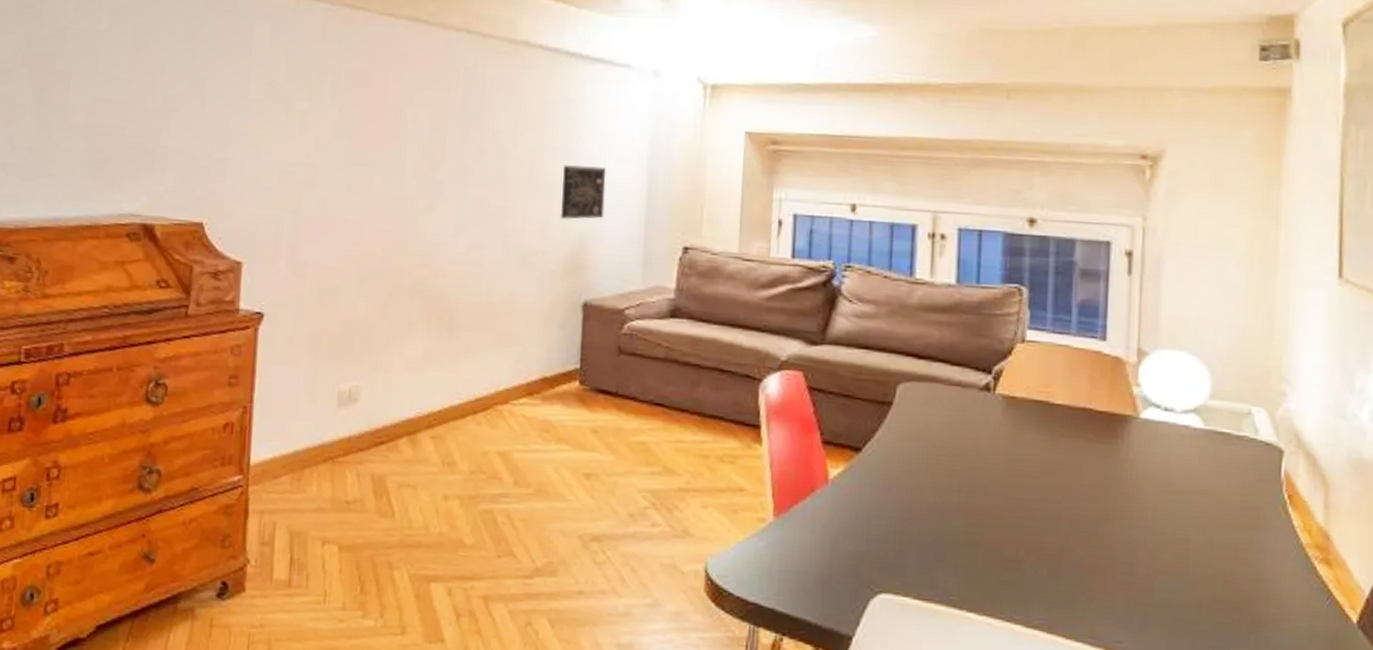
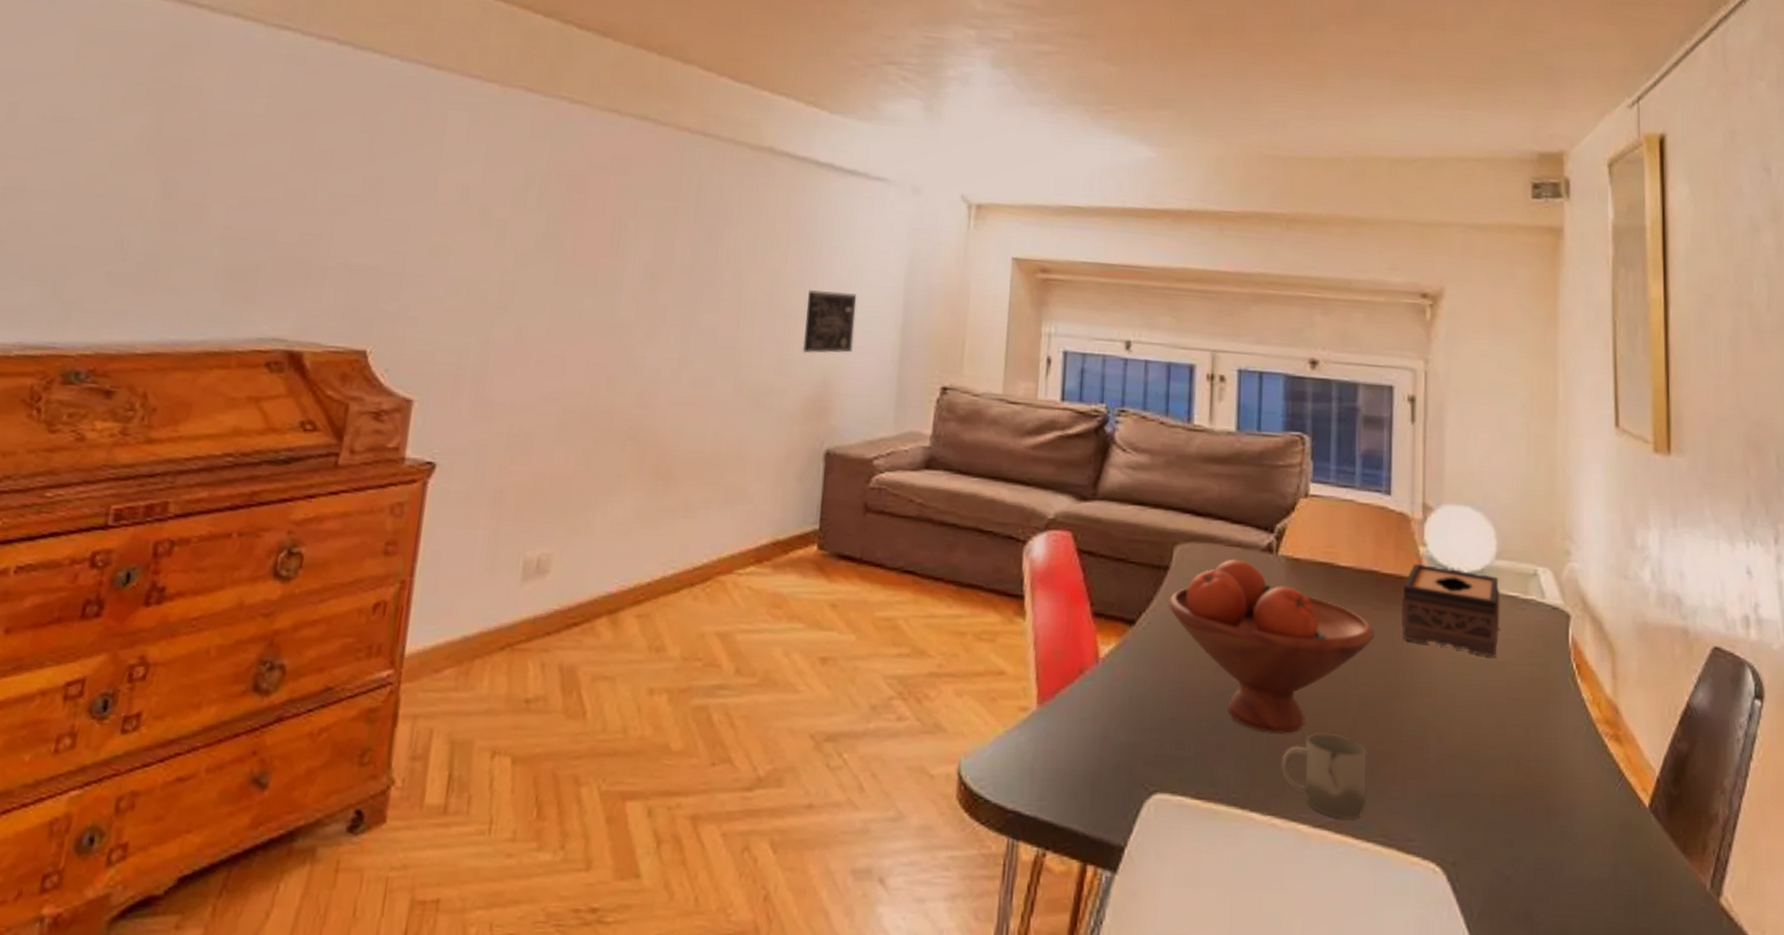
fruit bowl: none [892,396,1088,548] -> present [1168,559,1375,734]
cup: none [996,547,1077,622] -> present [1281,731,1367,819]
tissue box: none [1114,403,1213,487] -> present [1402,564,1500,658]

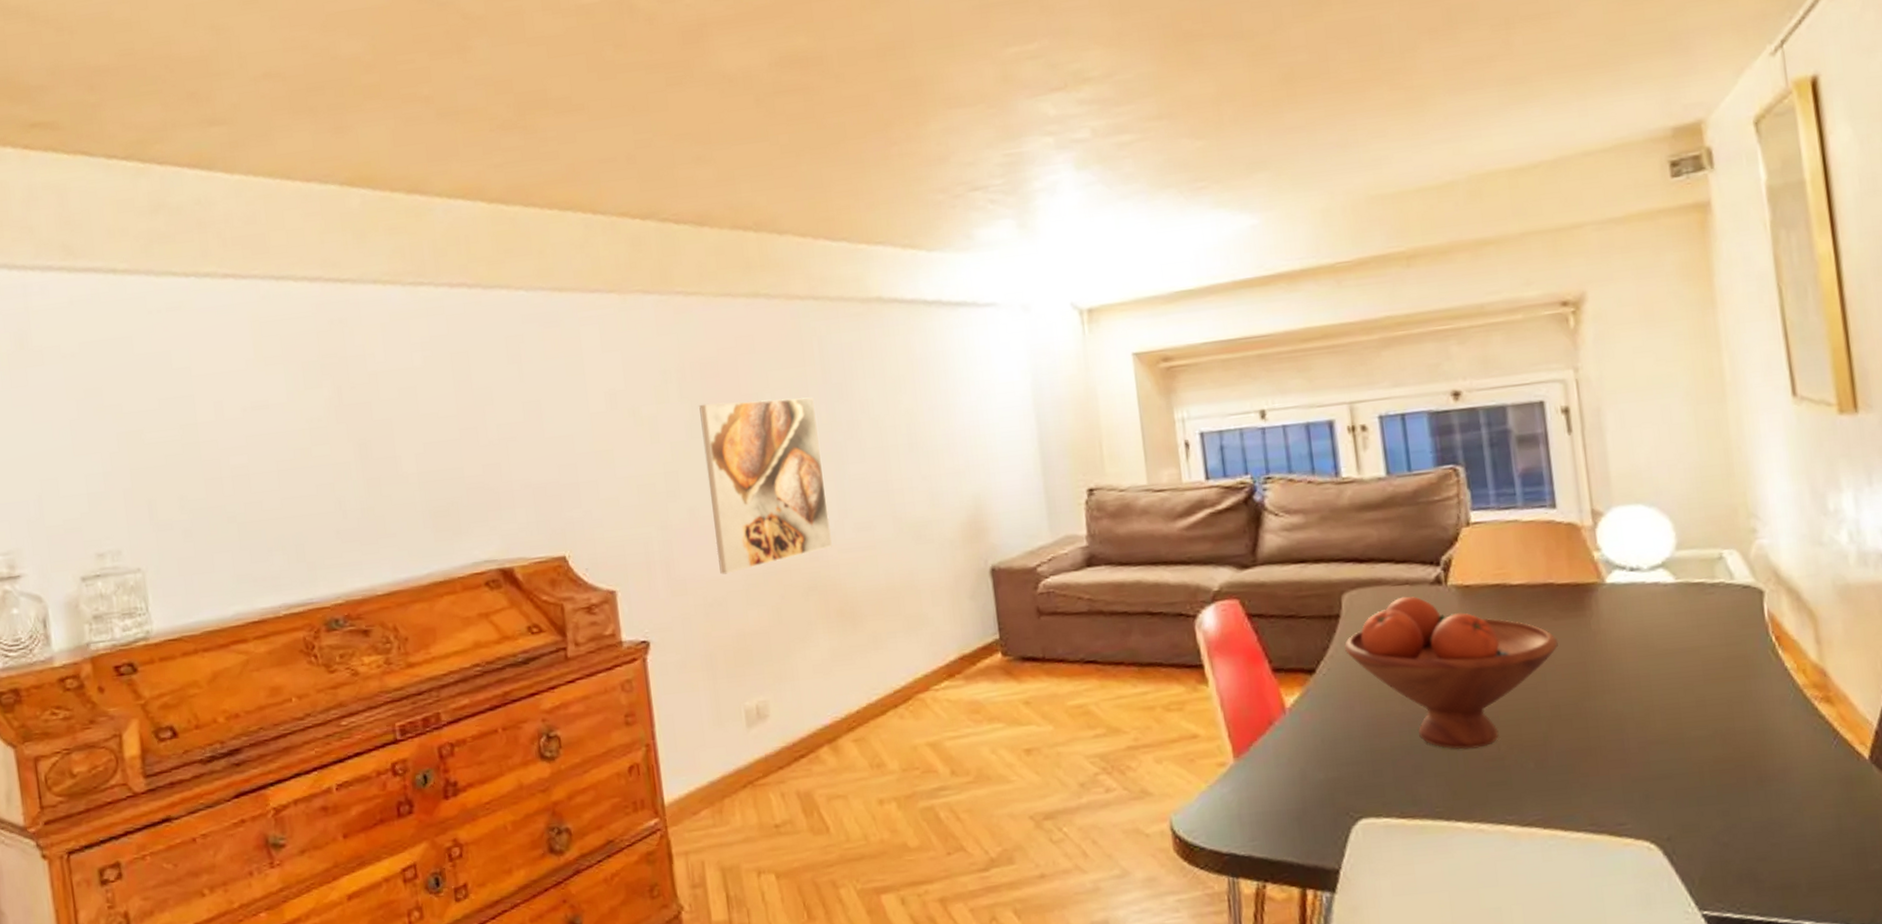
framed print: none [534,217,680,405] -> present [699,397,832,575]
wall art: present [802,290,857,354] -> none [944,419,996,483]
cup: present [1281,731,1367,819] -> none [1480,740,1571,815]
tissue box: present [1402,564,1500,658] -> none [1581,566,1689,645]

